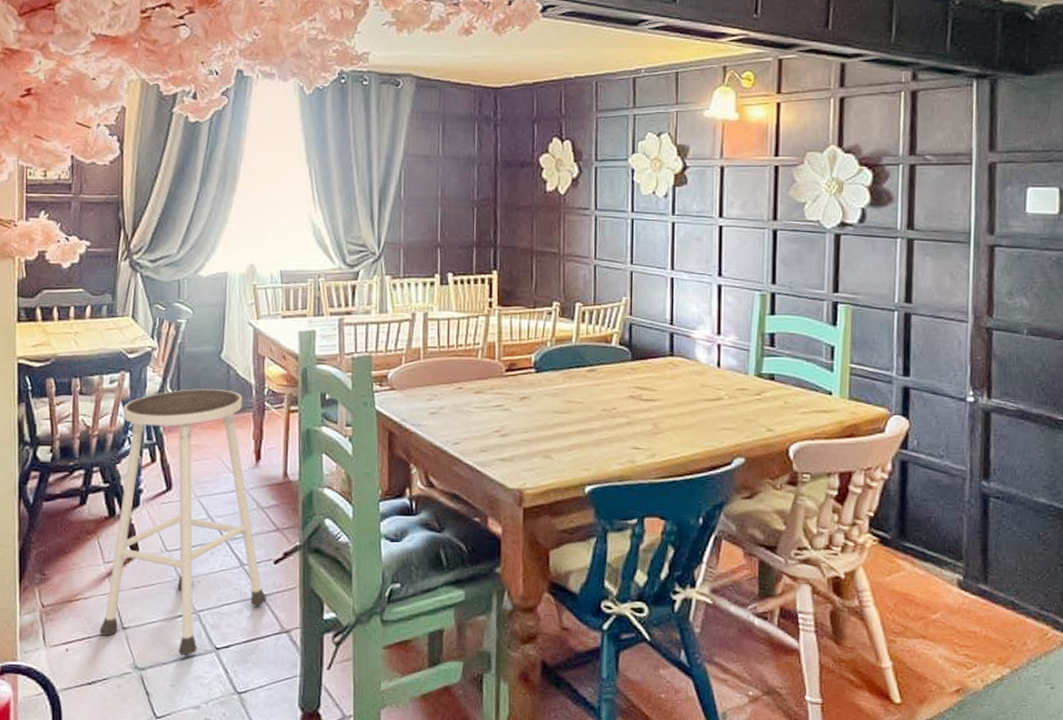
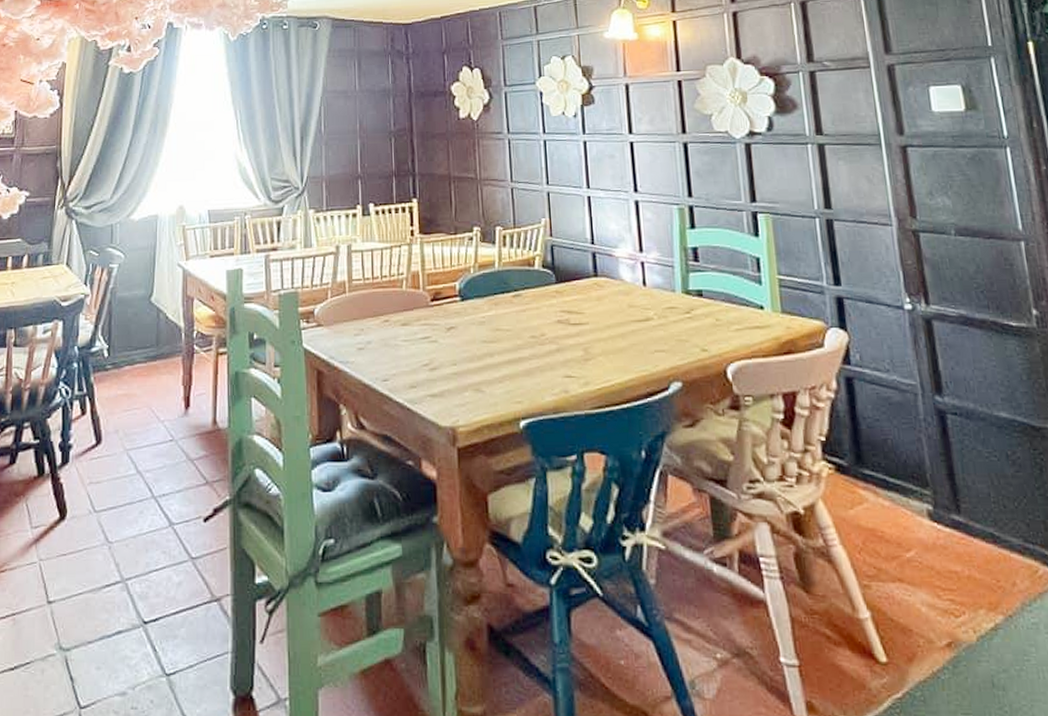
stool: present [99,389,267,656] -> none [24,334,196,633]

